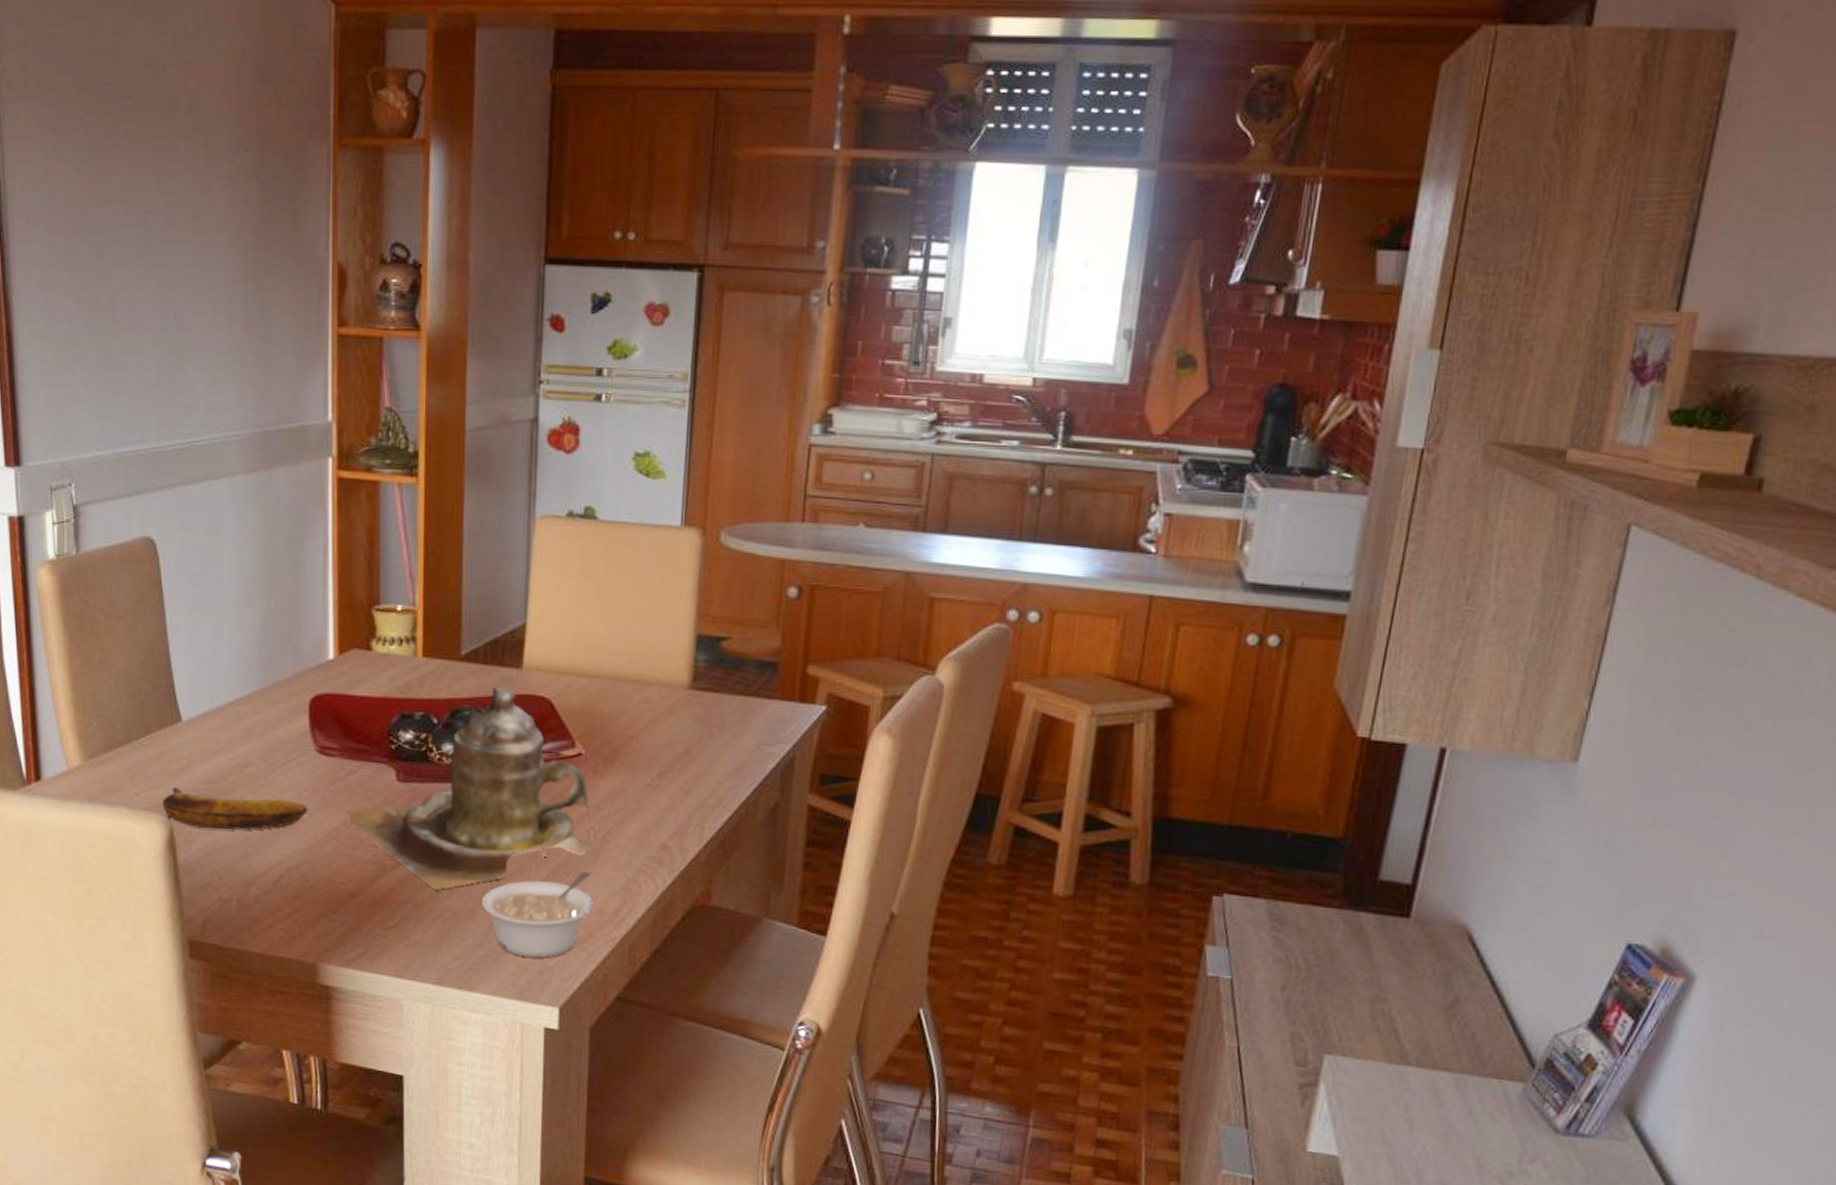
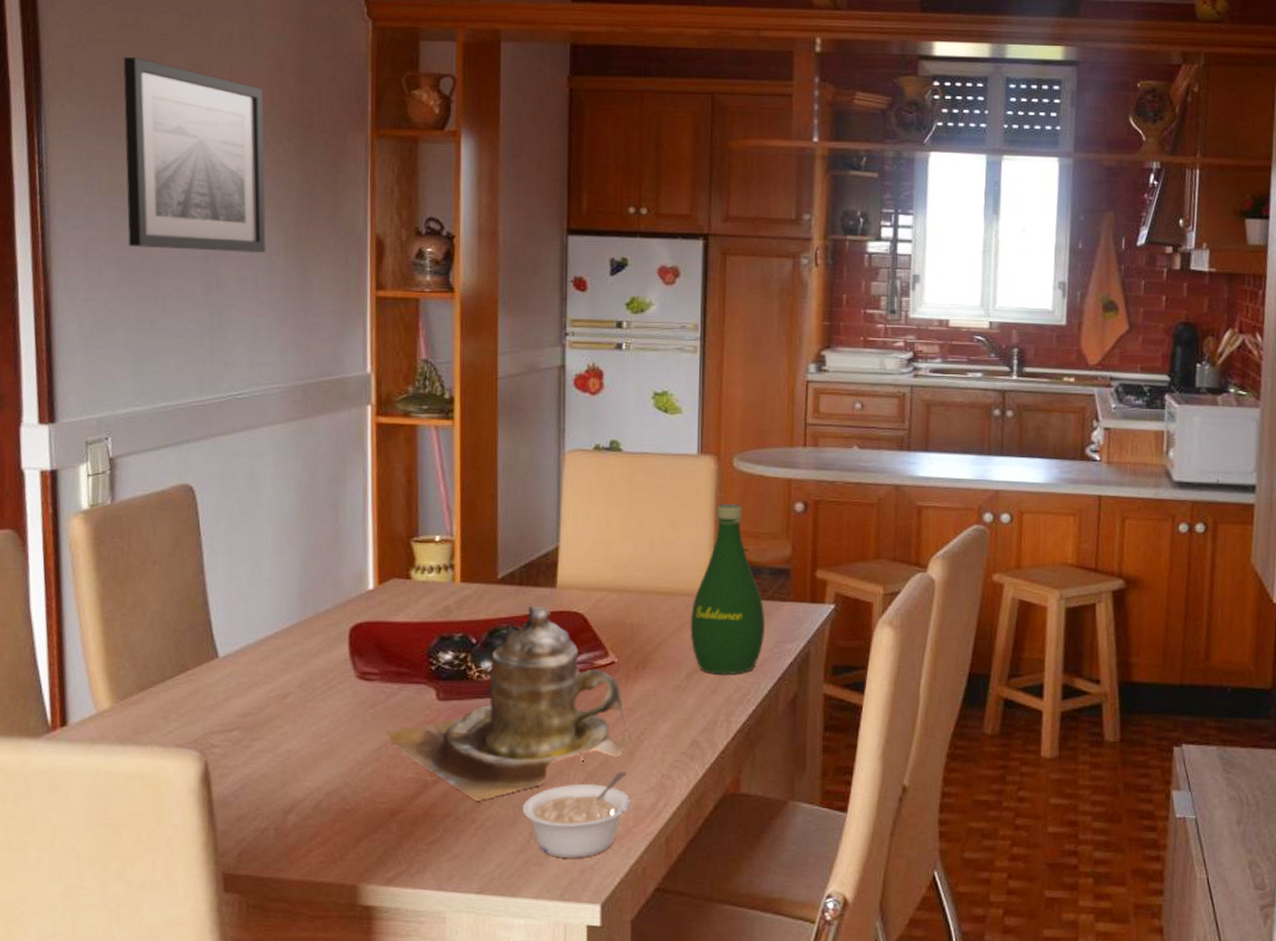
wall art: none [76,55,224,283] -> present [123,57,266,253]
banana: present [163,787,308,831] -> none [197,722,348,761]
bottle: none [664,585,747,776] -> present [690,504,764,675]

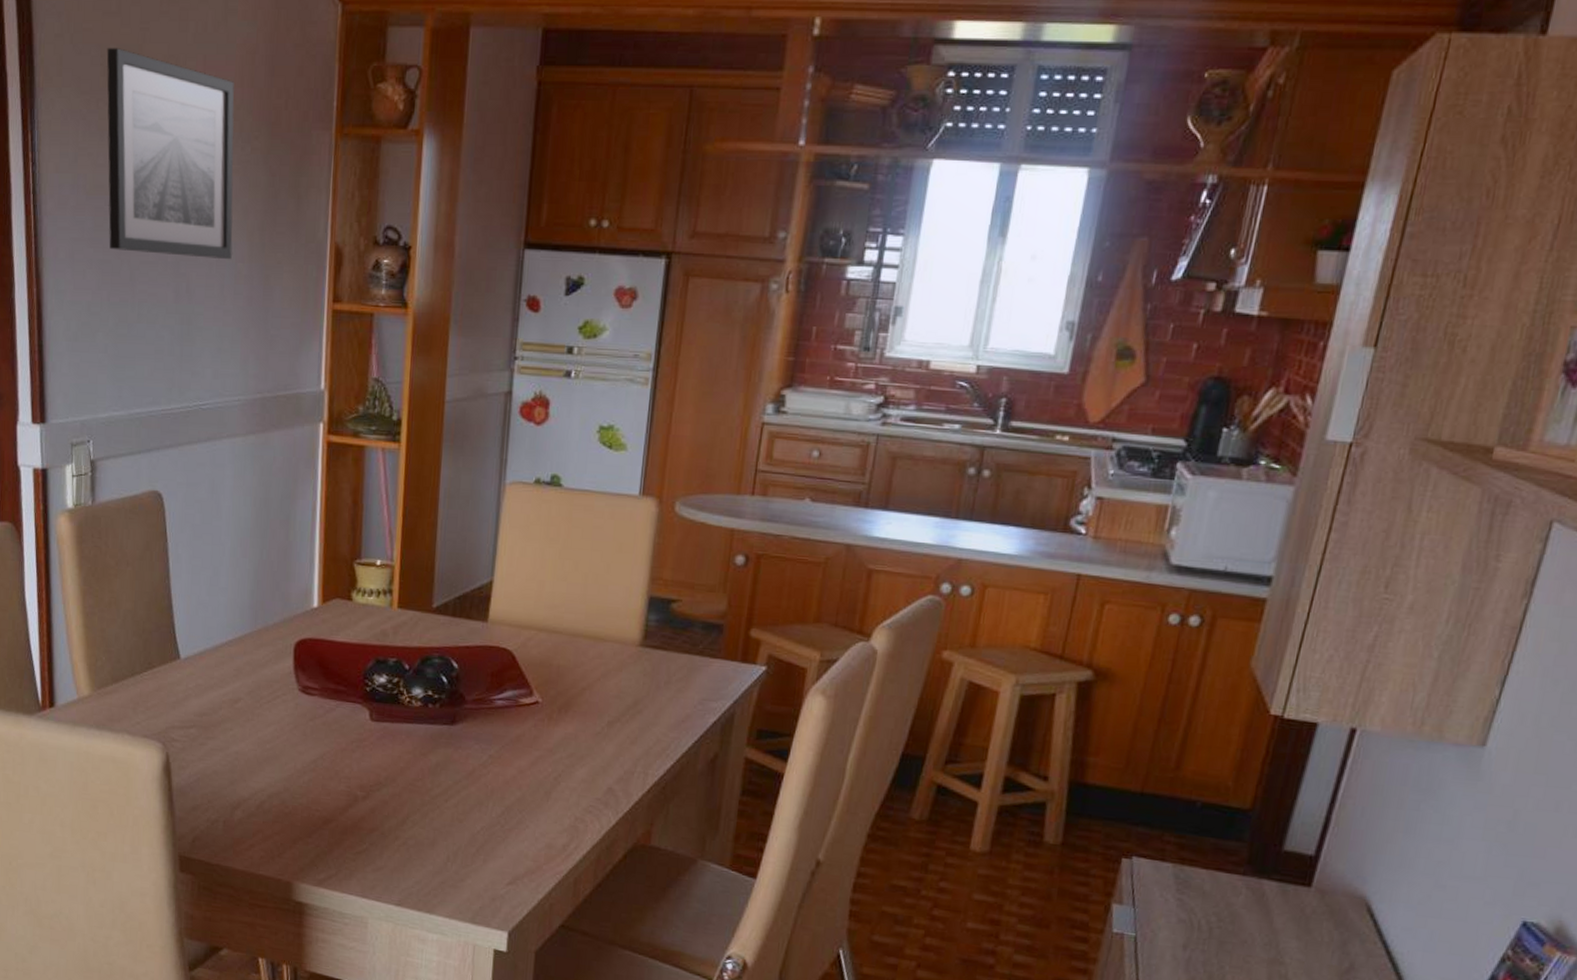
teapot: present [387,605,631,802] -> none [324,637,549,821]
legume: present [522,772,630,859] -> none [441,809,543,886]
bottle: present [690,504,764,675] -> none [615,550,693,728]

